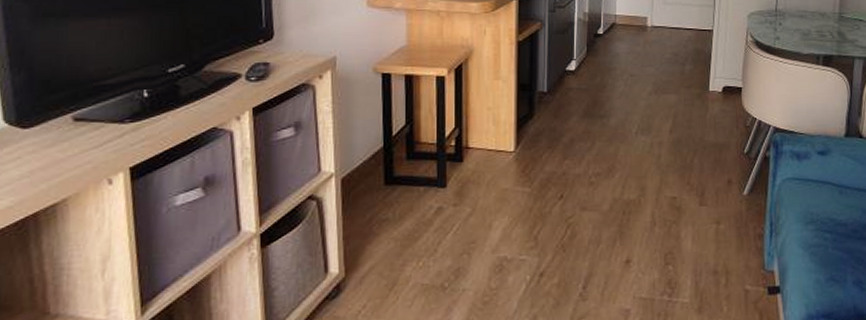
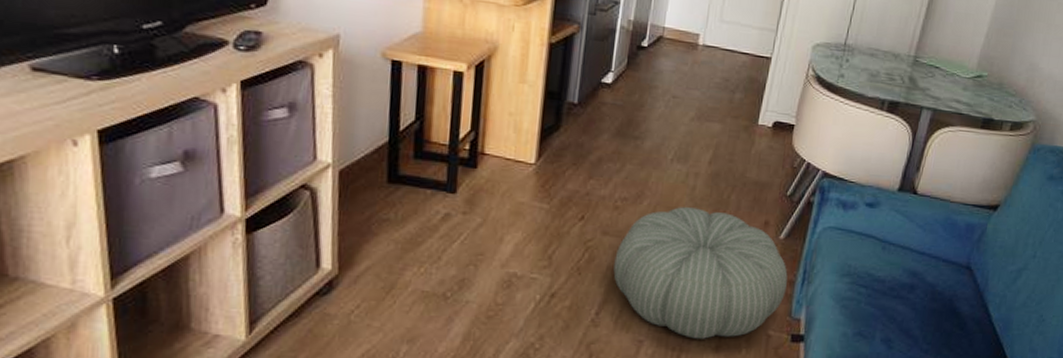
pouf: none [595,175,756,302] -> present [613,207,788,339]

